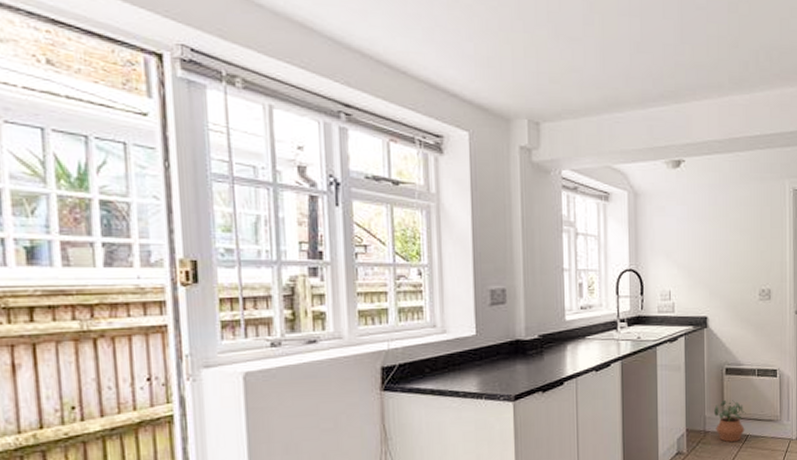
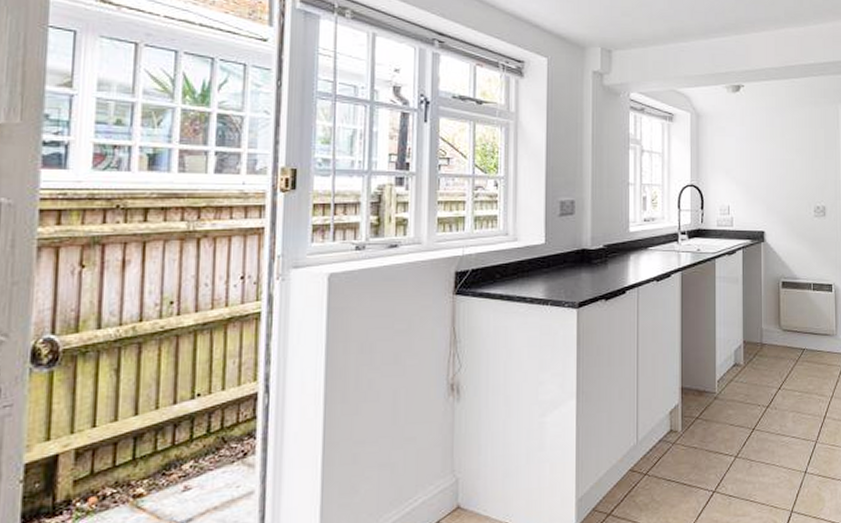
potted plant: present [714,400,746,442] -> none [771,313,802,355]

